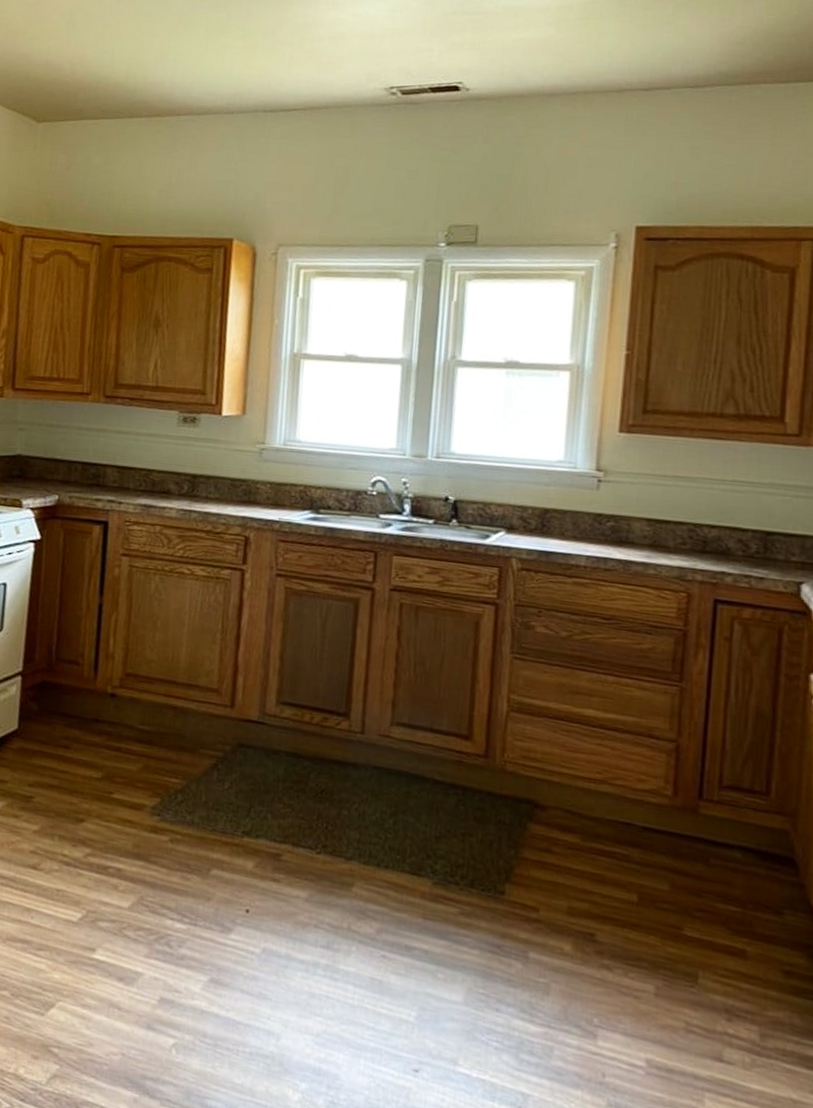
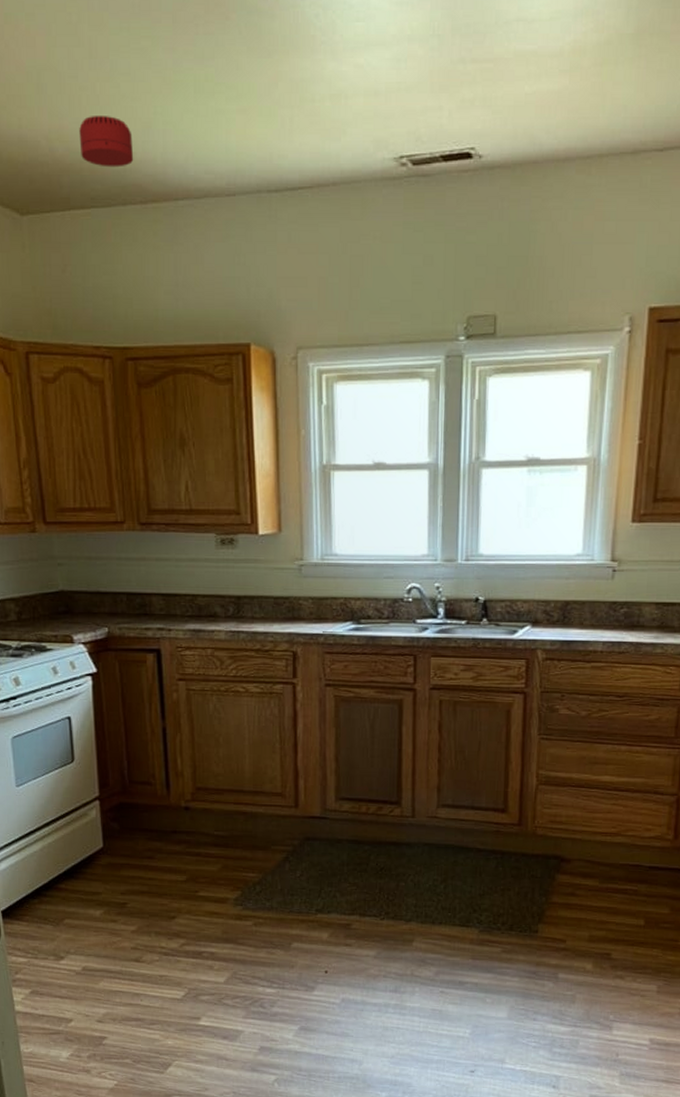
smoke detector: none [98,47,146,88] -> present [79,116,134,168]

